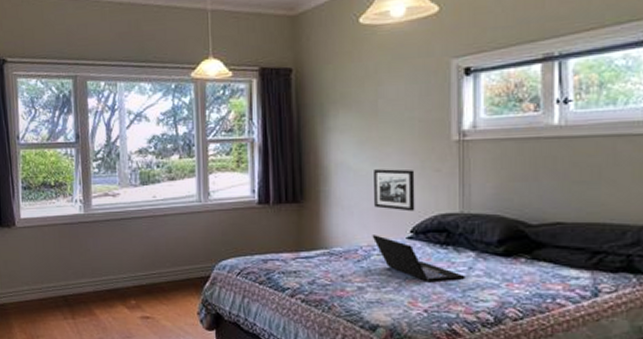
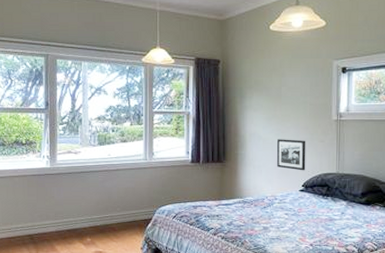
laptop: present [372,235,465,281] -> none [275,188,339,223]

